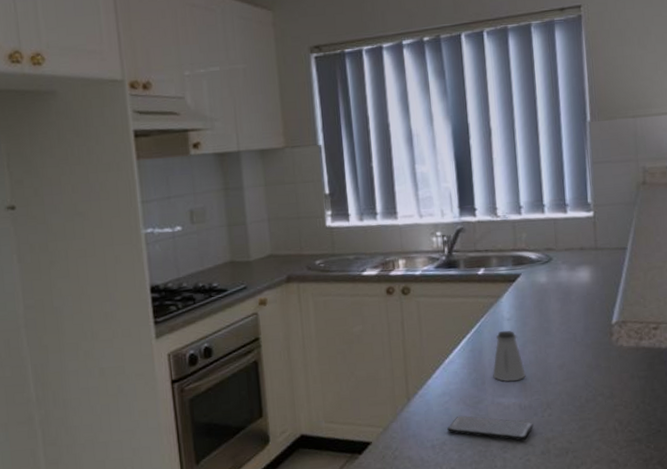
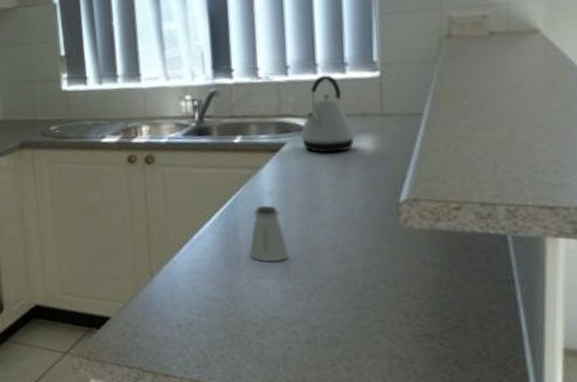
smartphone: present [447,416,534,441] -> none [195,296,297,327]
kettle: none [532,214,576,283] -> present [300,75,356,153]

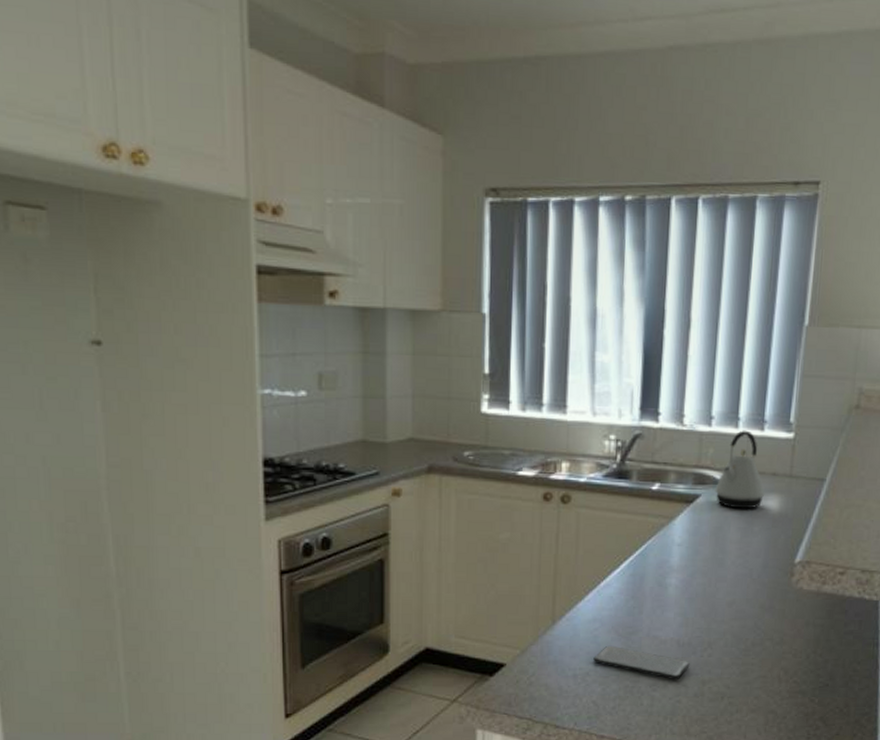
smartphone: none [195,296,297,327] -> present [593,646,690,680]
saltshaker: present [249,205,289,262] -> none [652,556,690,615]

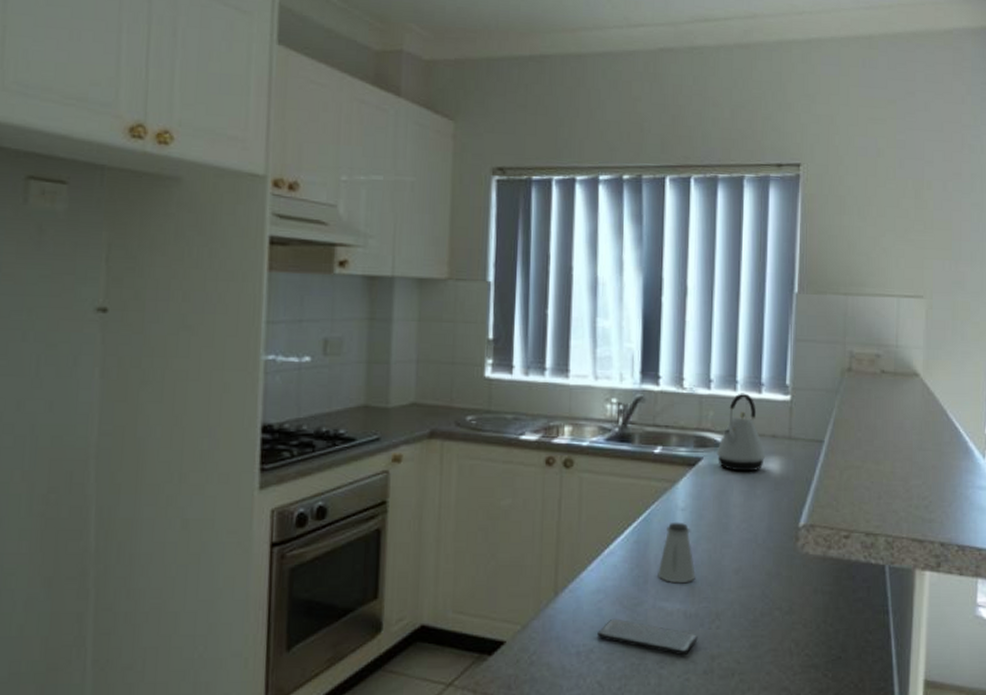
saltshaker: none [652,556,690,615] -> present [658,522,696,584]

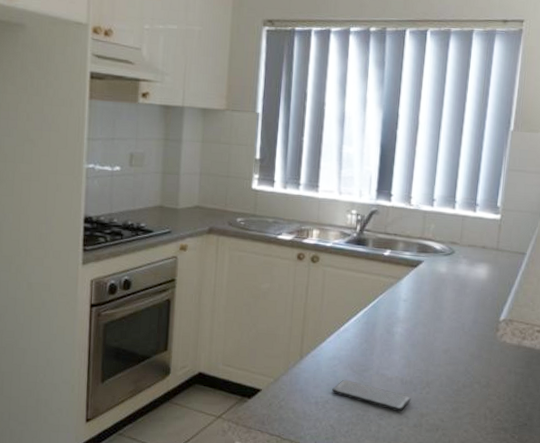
saltshaker: present [658,522,696,584] -> none [382,310,412,358]
kettle: present [716,393,766,472] -> none [435,211,476,275]

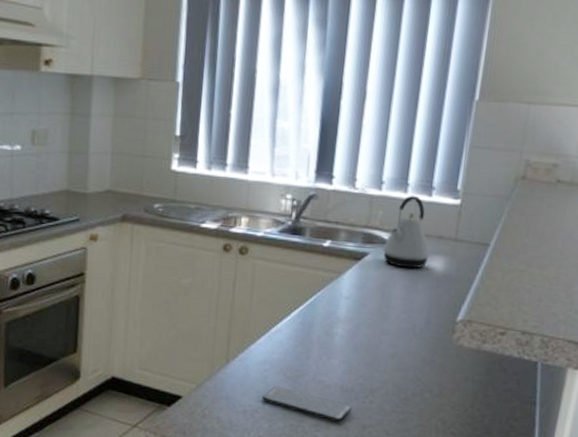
kettle: none [435,211,476,275] -> present [382,195,431,269]

